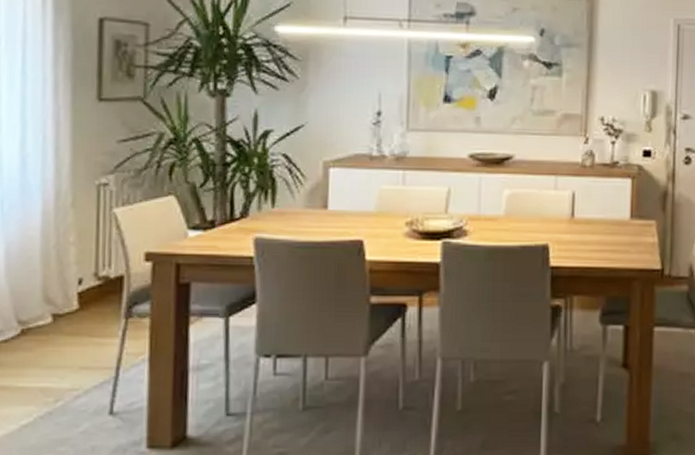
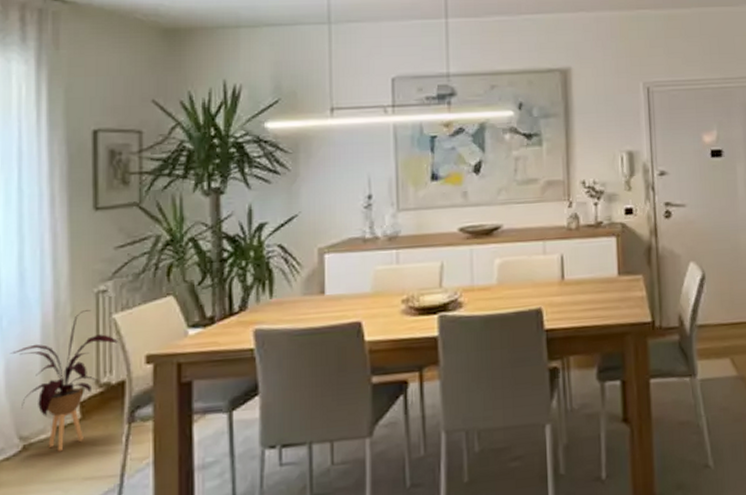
house plant: none [10,202,118,339] -> present [9,310,118,452]

